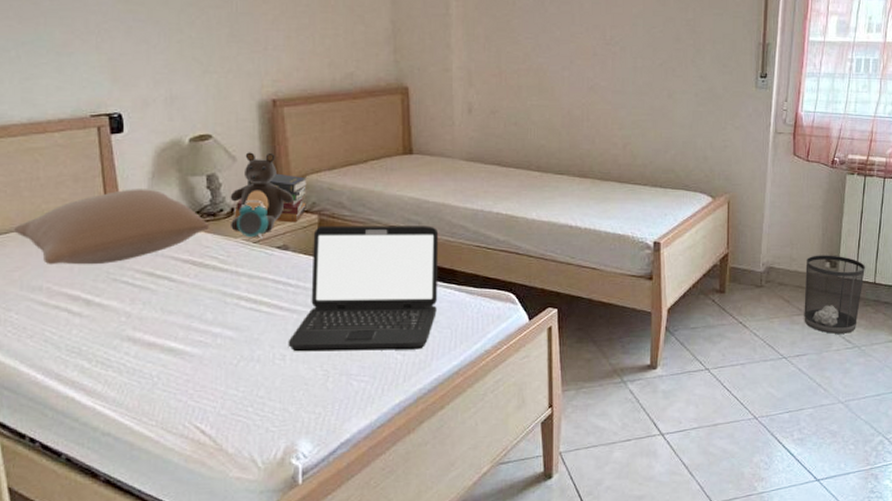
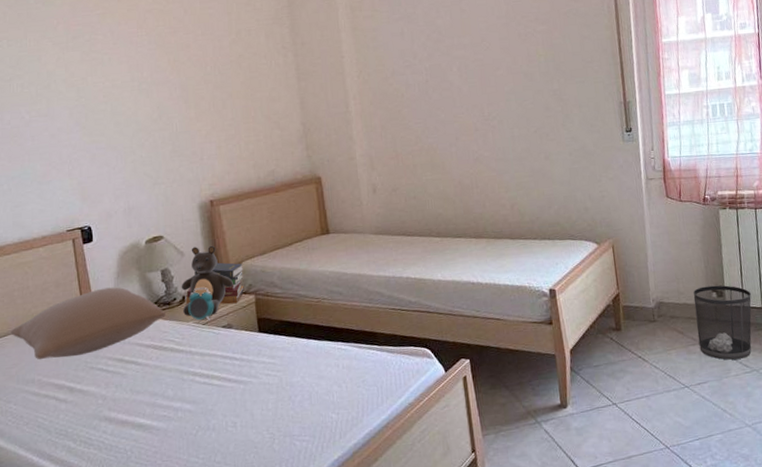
laptop: present [288,226,439,352] -> none [237,295,363,419]

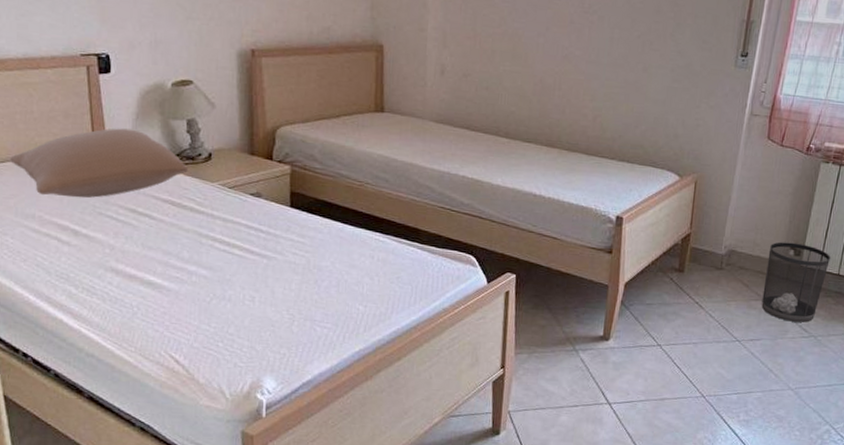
teddy bear: present [181,245,233,316] -> none [208,100,268,179]
books: present [186,262,244,305] -> none [213,122,281,172]
alarm clock: present [188,287,214,323] -> none [214,147,244,187]

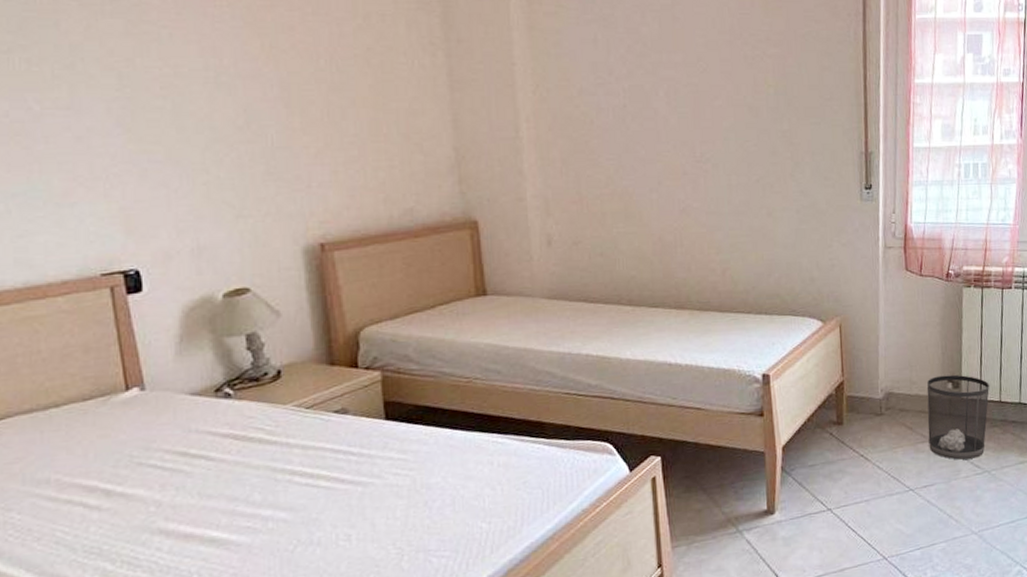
pillow: present [10,128,189,198] -> none [12,355,253,453]

